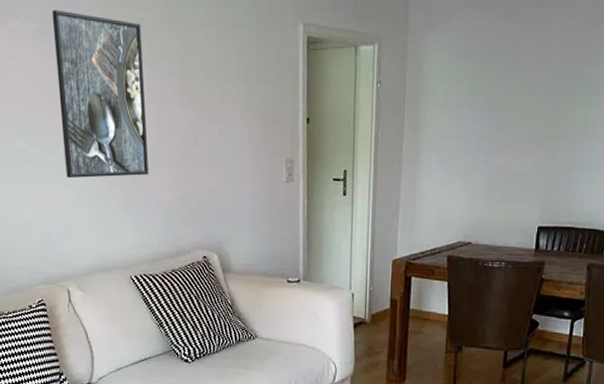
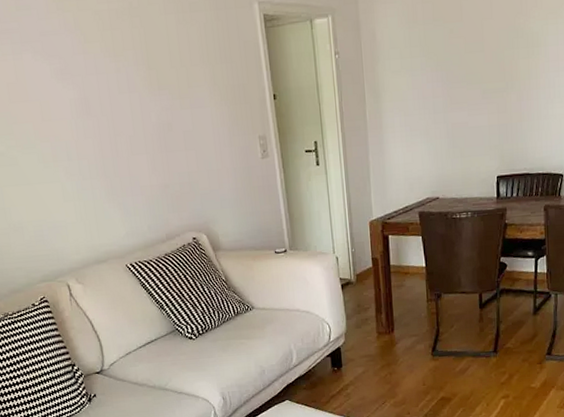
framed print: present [52,10,149,178] -> none [9,9,130,176]

